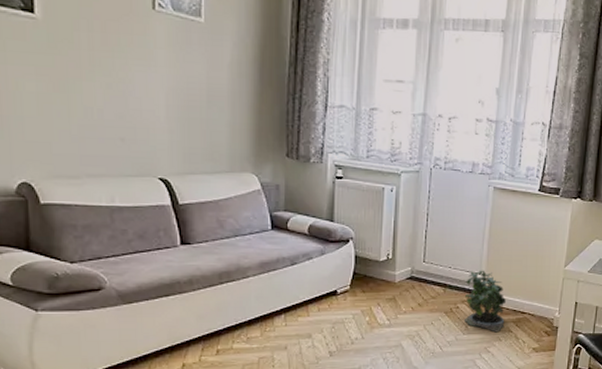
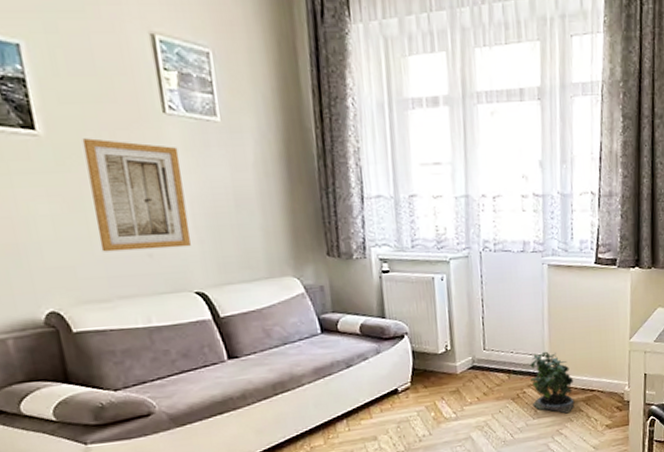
wall art: none [75,25,162,135] -> present [82,138,191,252]

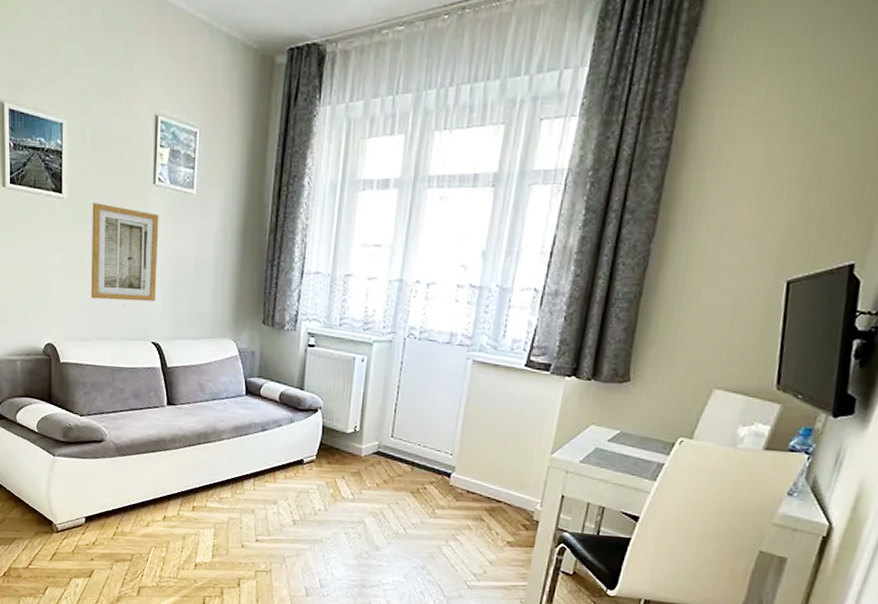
potted plant: present [530,351,575,414] -> none [432,450,480,520]

